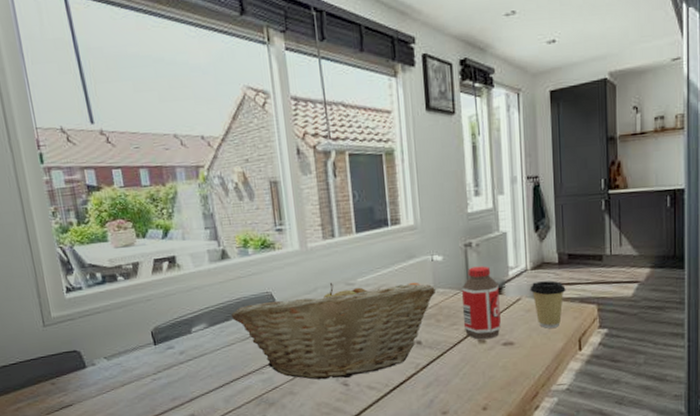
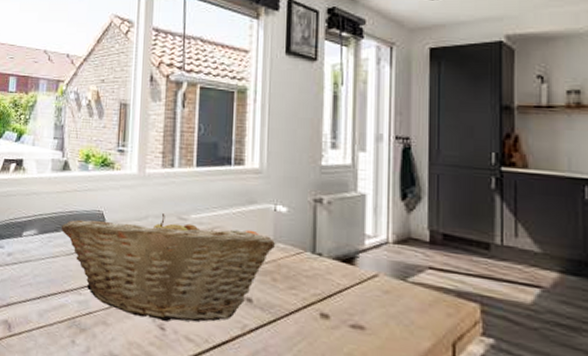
bottle: present [461,266,501,340] -> none [304,226,351,316]
coffee cup: present [530,280,566,328] -> none [390,259,438,321]

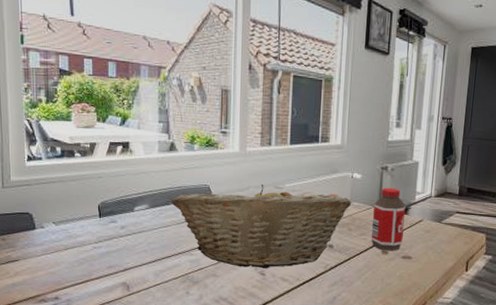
bottle: none [304,226,351,316] -> present [371,187,406,251]

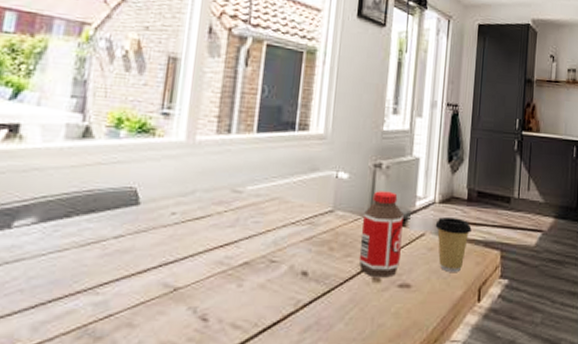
fruit basket: present [171,184,351,268] -> none [74,187,334,310]
coffee cup: none [431,208,462,249] -> present [435,217,472,272]

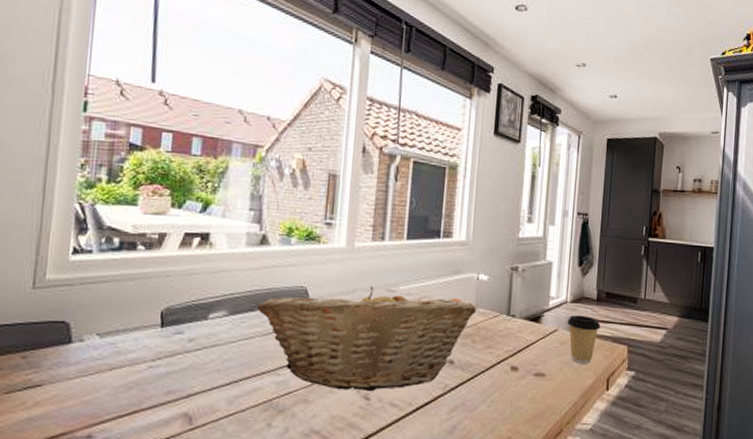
fruit basket: none [74,187,334,310] -> present [256,287,476,391]
bottle: present [359,191,404,278] -> none [499,291,538,367]

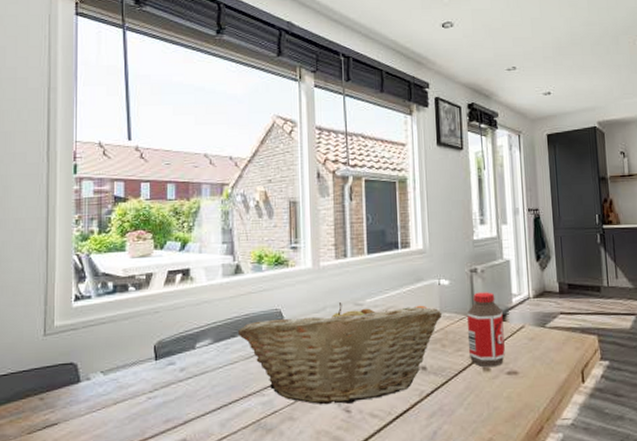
bottle: none [499,291,538,367] -> present [466,292,505,368]
coffee cup: present [567,315,601,364] -> none [532,309,567,358]

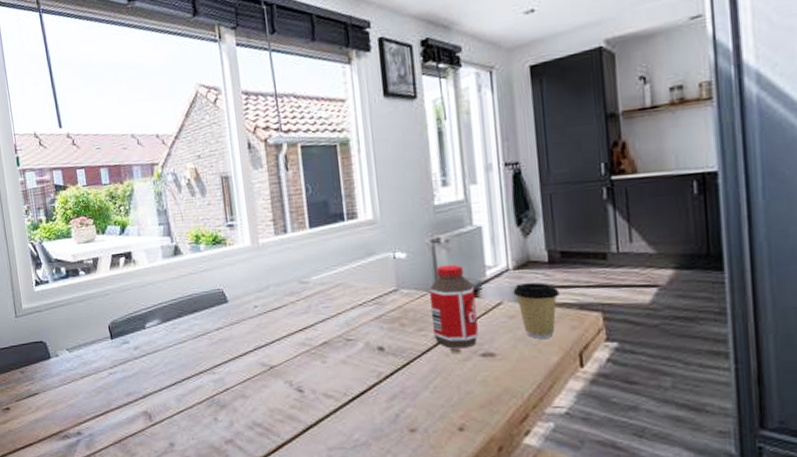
fruit basket: present [237,302,441,405] -> none [183,281,399,384]
coffee cup: none [532,309,567,358] -> present [513,282,560,339]

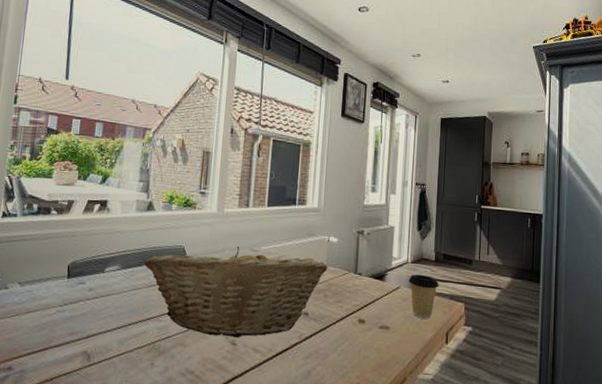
fruit basket: none [183,281,399,384] -> present [143,247,327,337]
bottle: present [428,264,478,349] -> none [347,252,382,320]

